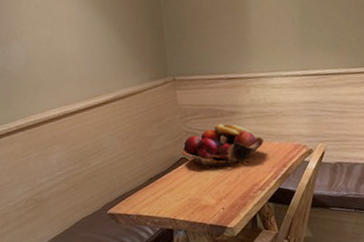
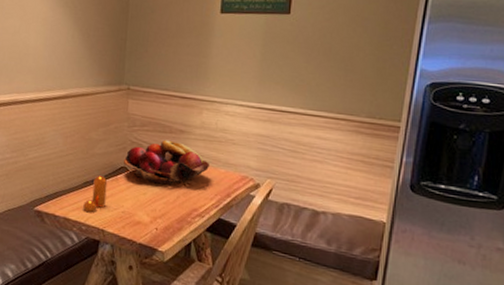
pepper shaker: none [152,169,172,205] -> present [83,175,108,212]

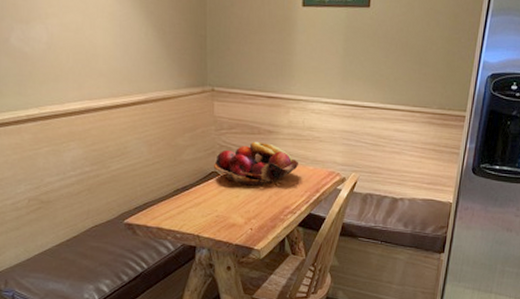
pepper shaker: present [83,175,108,212] -> none [176,181,199,219]

